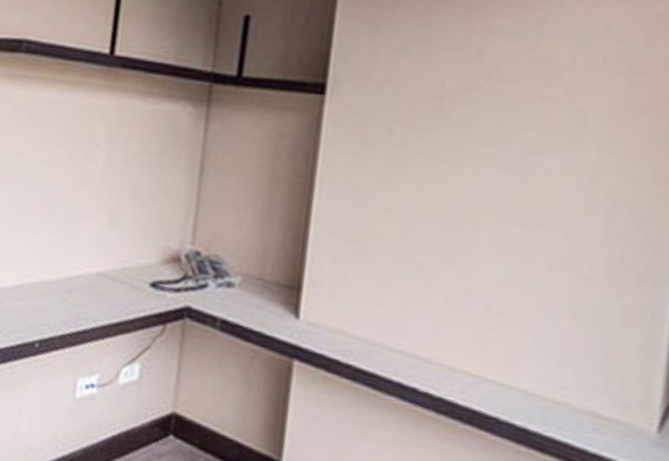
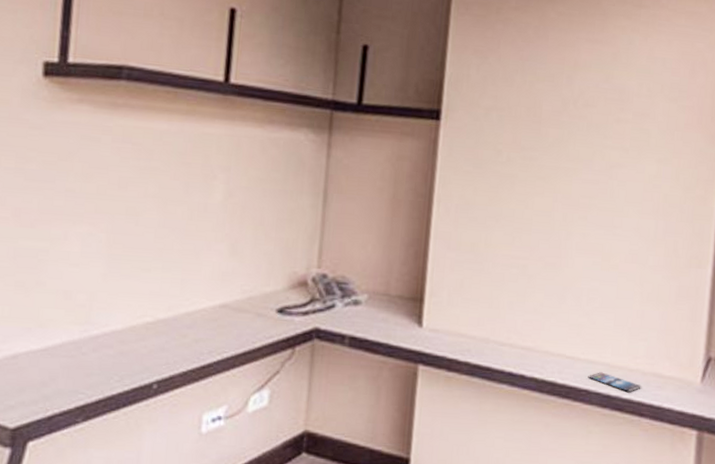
smartphone: none [497,398,572,430] -> present [588,372,642,392]

